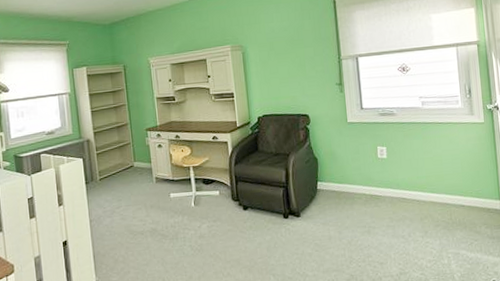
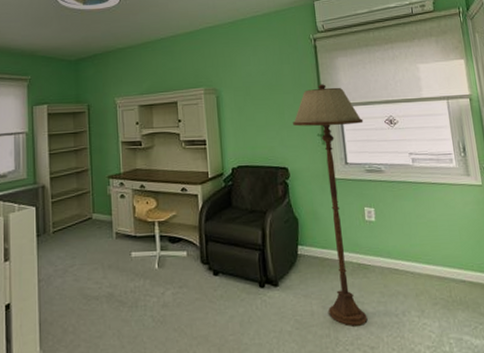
floor lamp: none [313,37,378,247] -> present [293,84,368,326]

